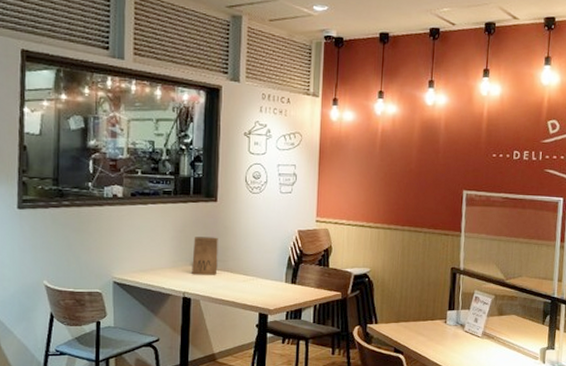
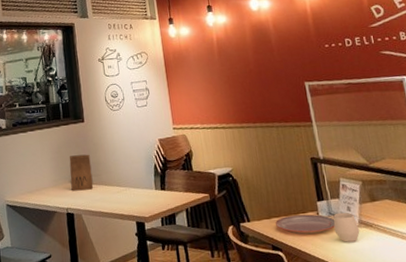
plate: none [403,322,461,341] -> present [275,214,335,235]
cup: none [457,323,482,352] -> present [333,212,360,243]

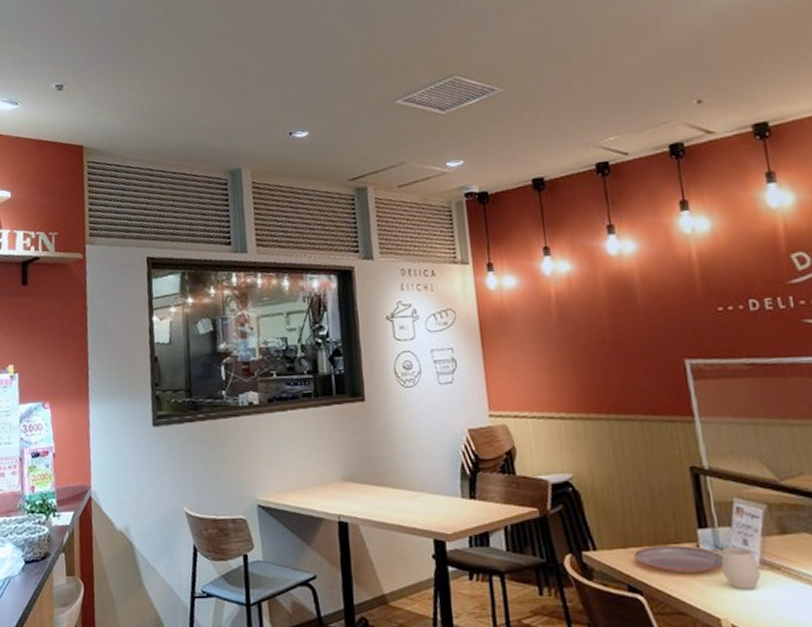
paper bag: present [69,154,94,191] -> none [343,444,376,493]

